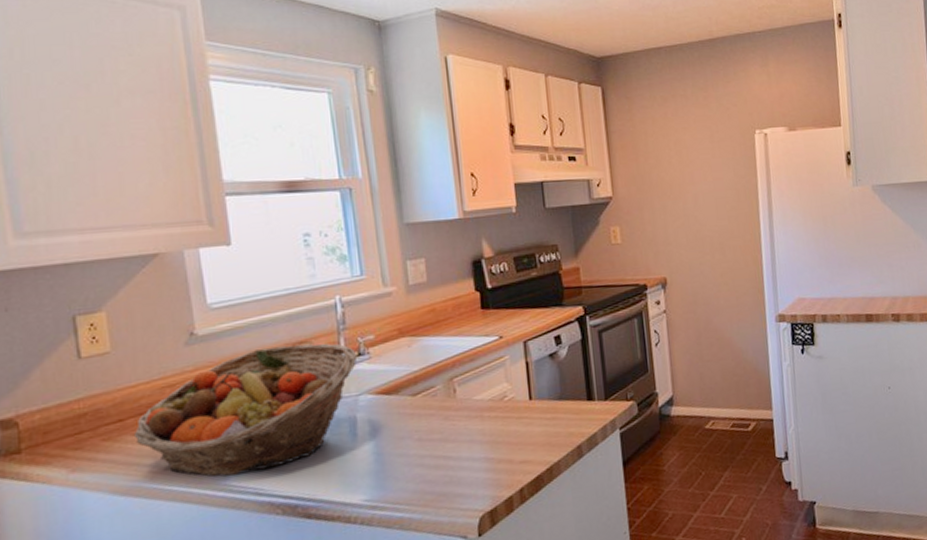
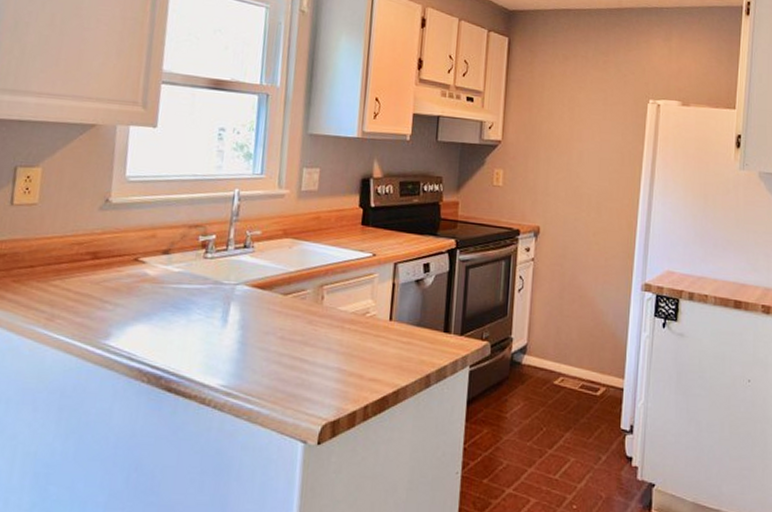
fruit basket: present [133,343,358,478] -> none [39,224,243,338]

